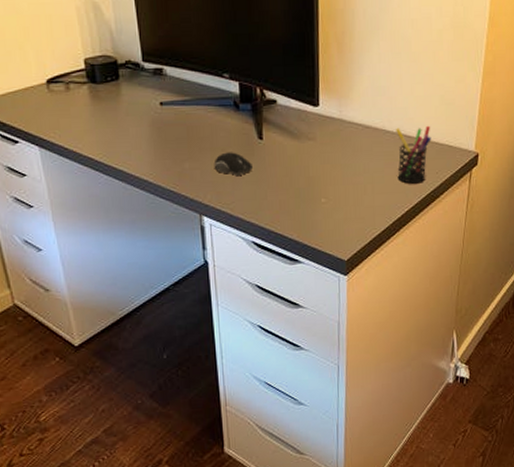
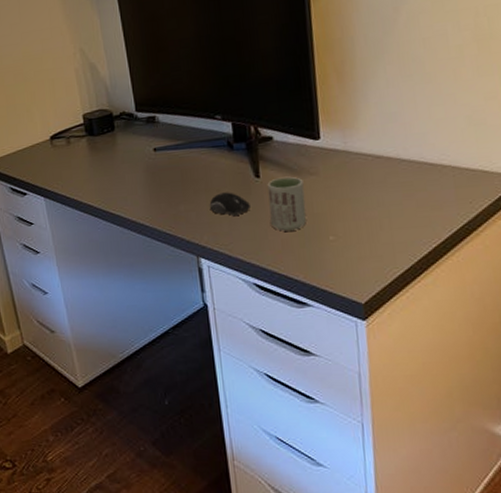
cup: none [269,140,303,193] -> present [267,176,306,231]
pen holder: present [396,125,432,184] -> none [413,150,460,216]

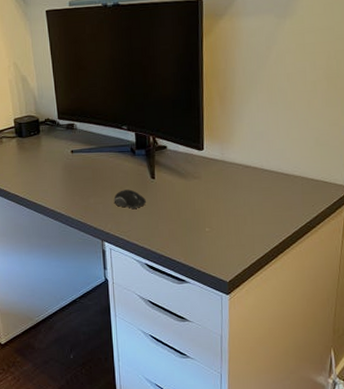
cup: present [267,176,306,231] -> none [160,179,189,223]

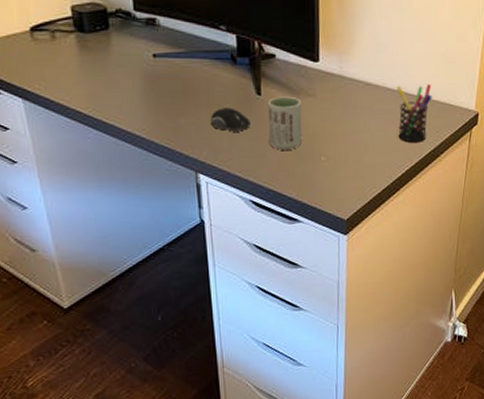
cup: none [160,179,189,223] -> present [268,96,302,150]
pen holder: none [273,164,307,215] -> present [397,83,432,143]

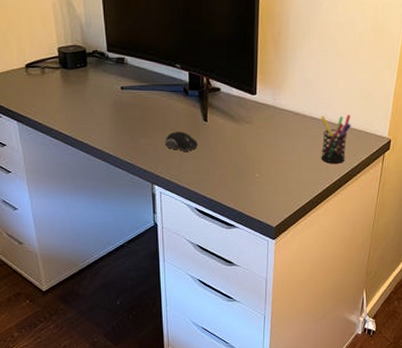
cup: present [268,96,302,150] -> none [213,123,241,167]

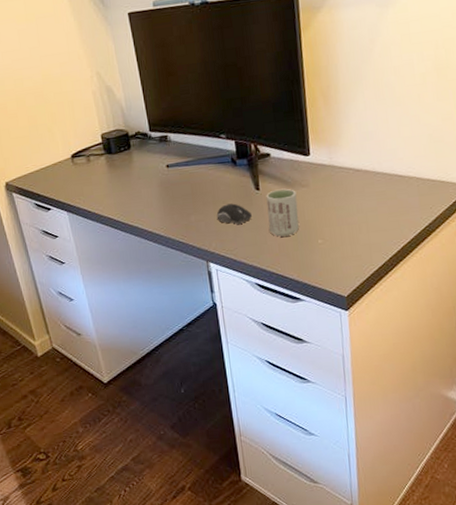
cup: none [213,123,241,167] -> present [266,188,299,237]
pen holder: present [321,114,351,164] -> none [386,163,423,220]

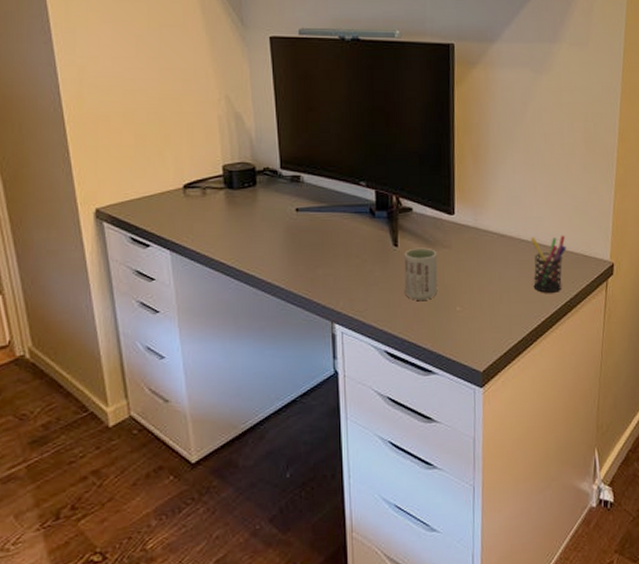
computer mouse: present [216,203,252,224] -> none [347,259,387,282]
pen holder: none [386,163,423,220] -> present [531,235,567,293]

